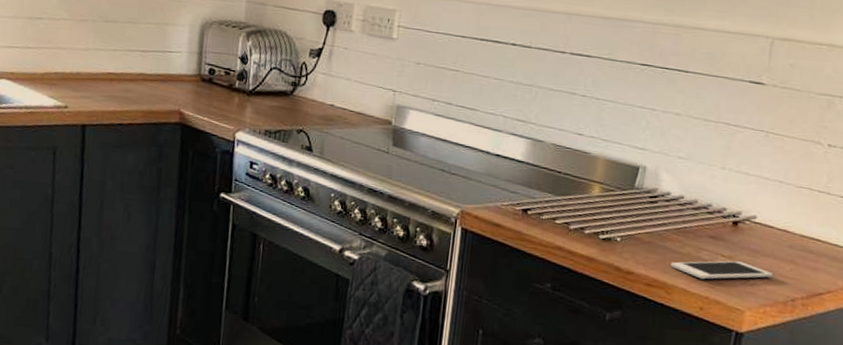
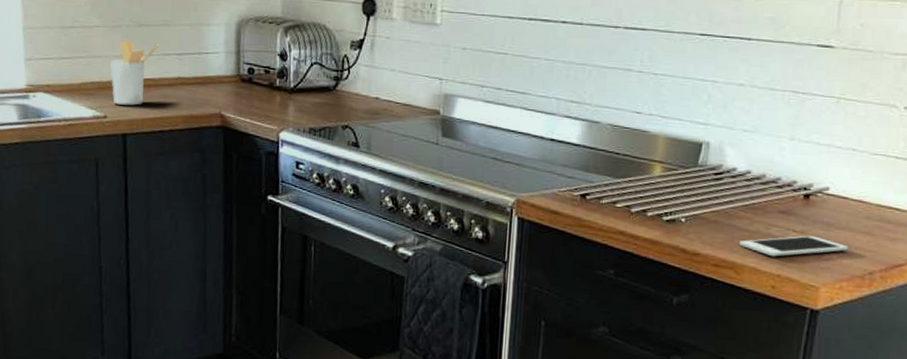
utensil holder: none [74,33,125,98] -> present [110,39,160,105]

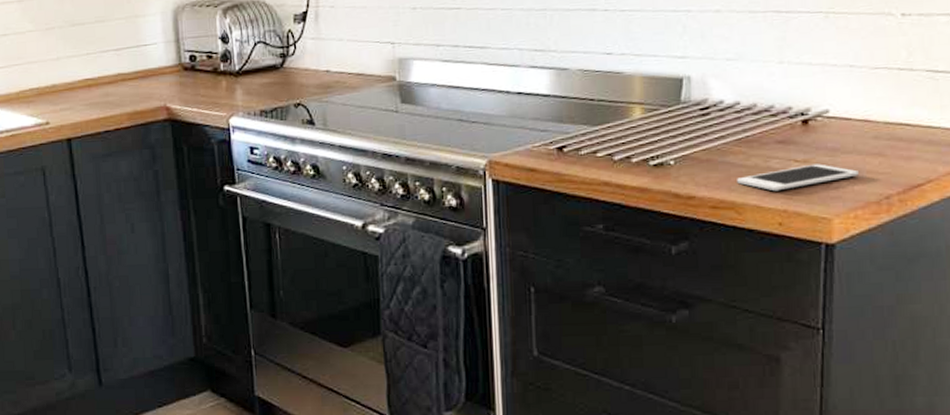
utensil holder: present [110,39,160,105] -> none [47,40,96,109]

